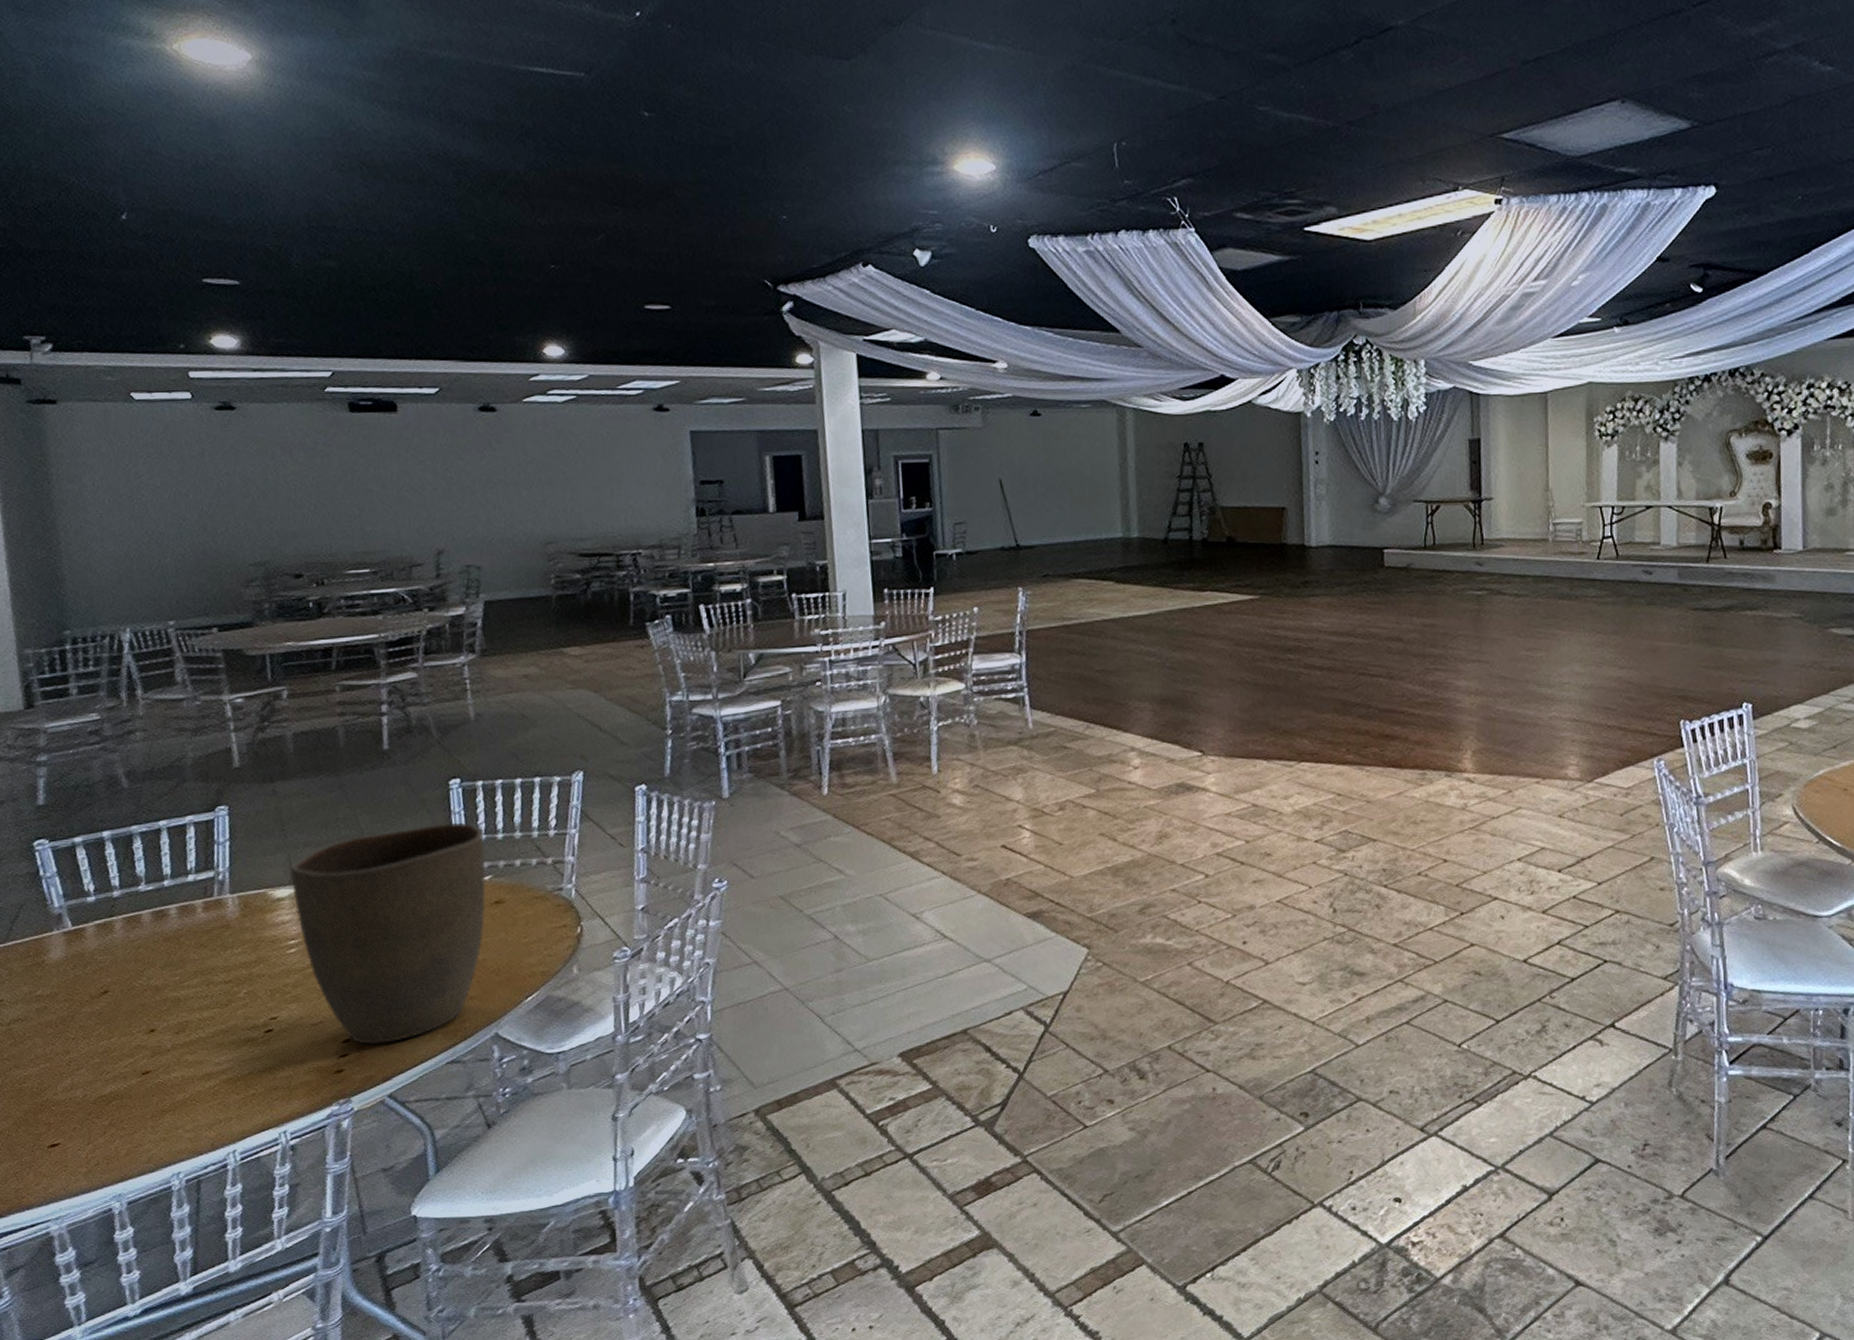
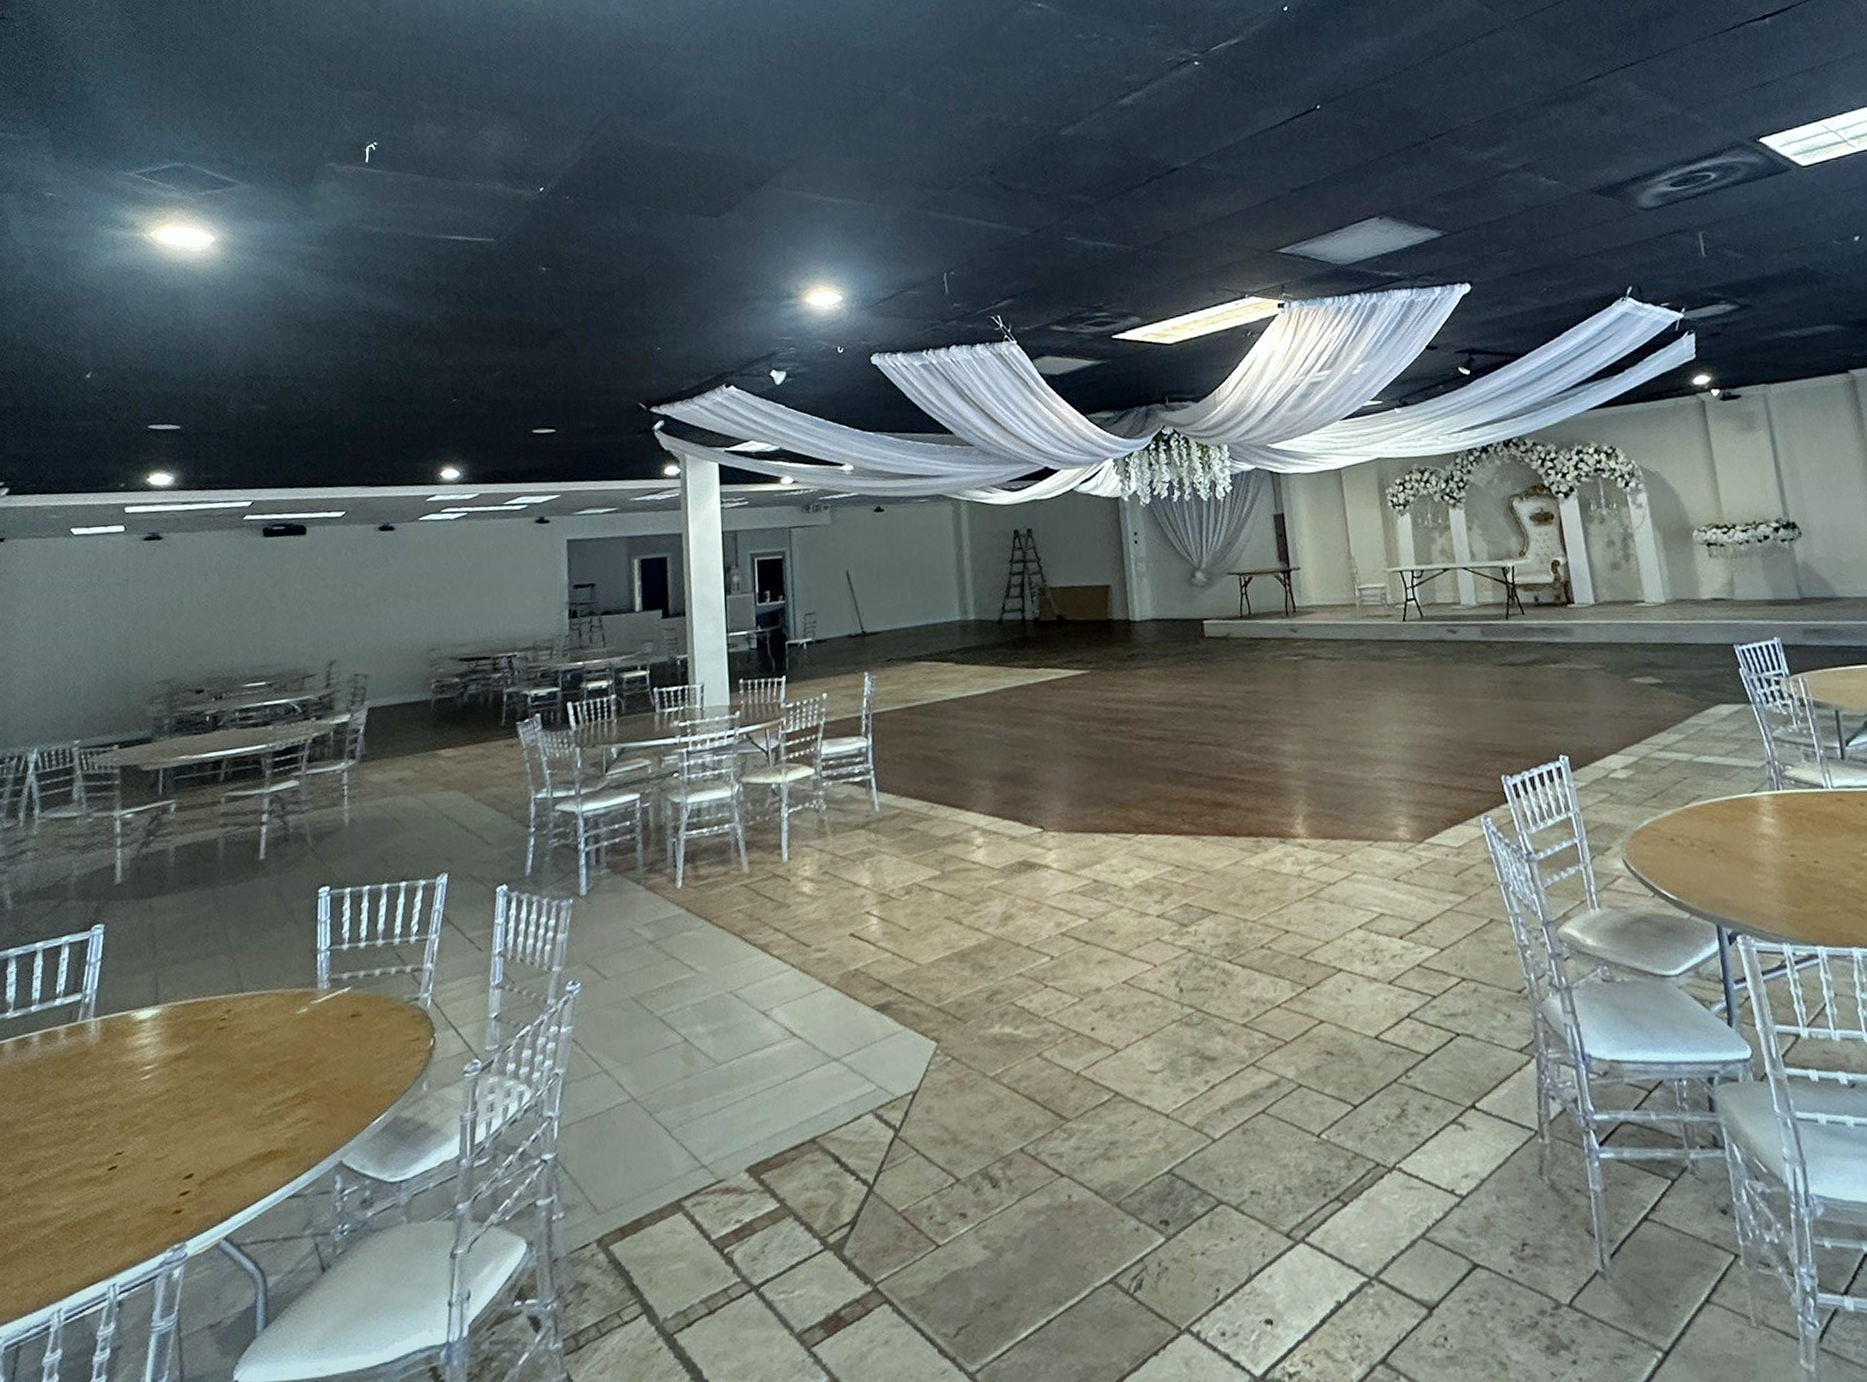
vase: present [289,822,486,1045] -> none [155,932,347,1180]

